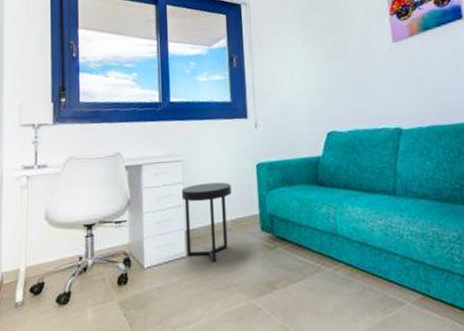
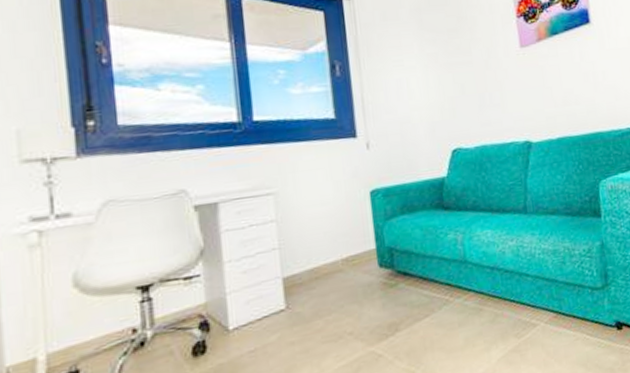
side table: present [181,182,231,262] -> none [275,215,341,311]

